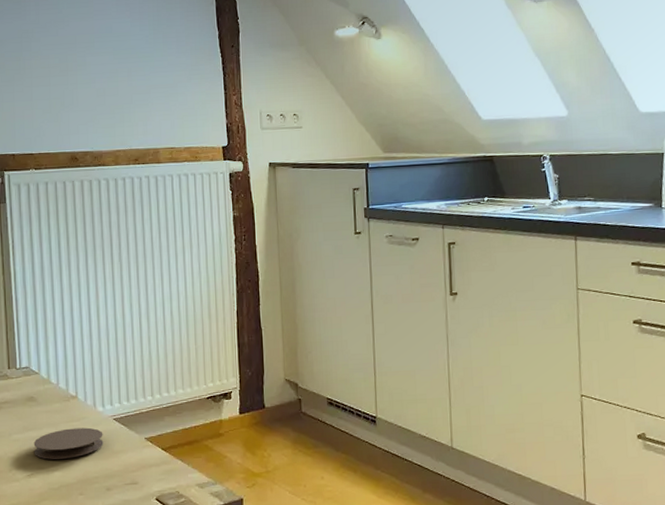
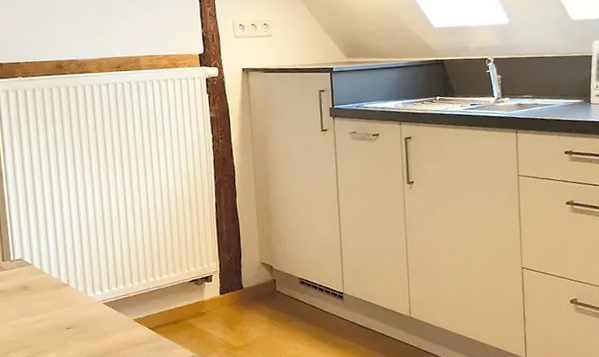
coaster: present [33,427,104,460] -> none [29,312,95,342]

